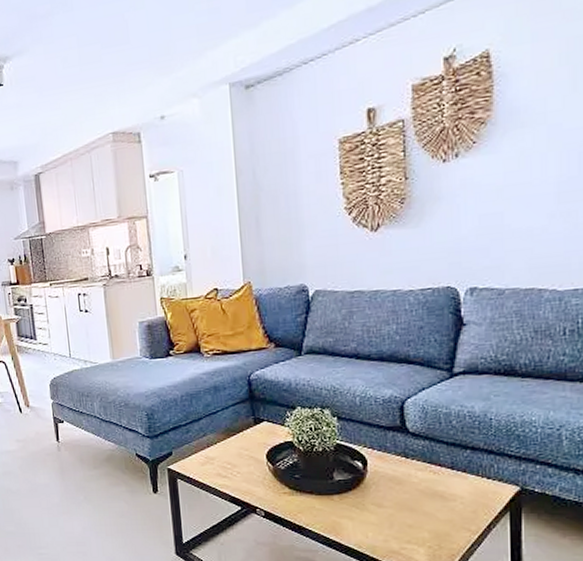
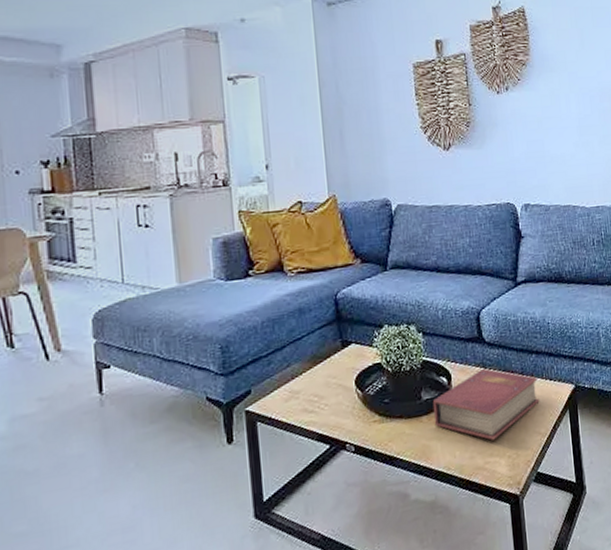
book: none [345,457,472,528] -> present [432,368,540,440]

